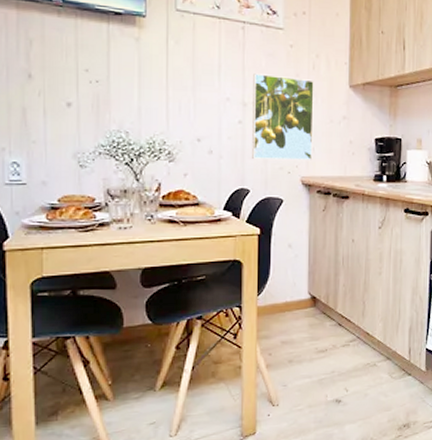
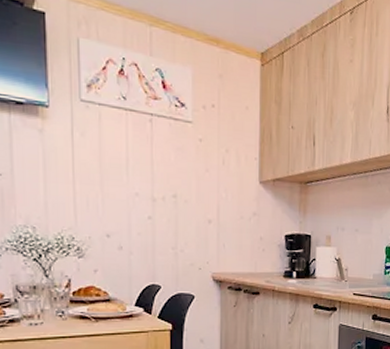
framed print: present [252,73,314,160] -> none [162,168,224,256]

